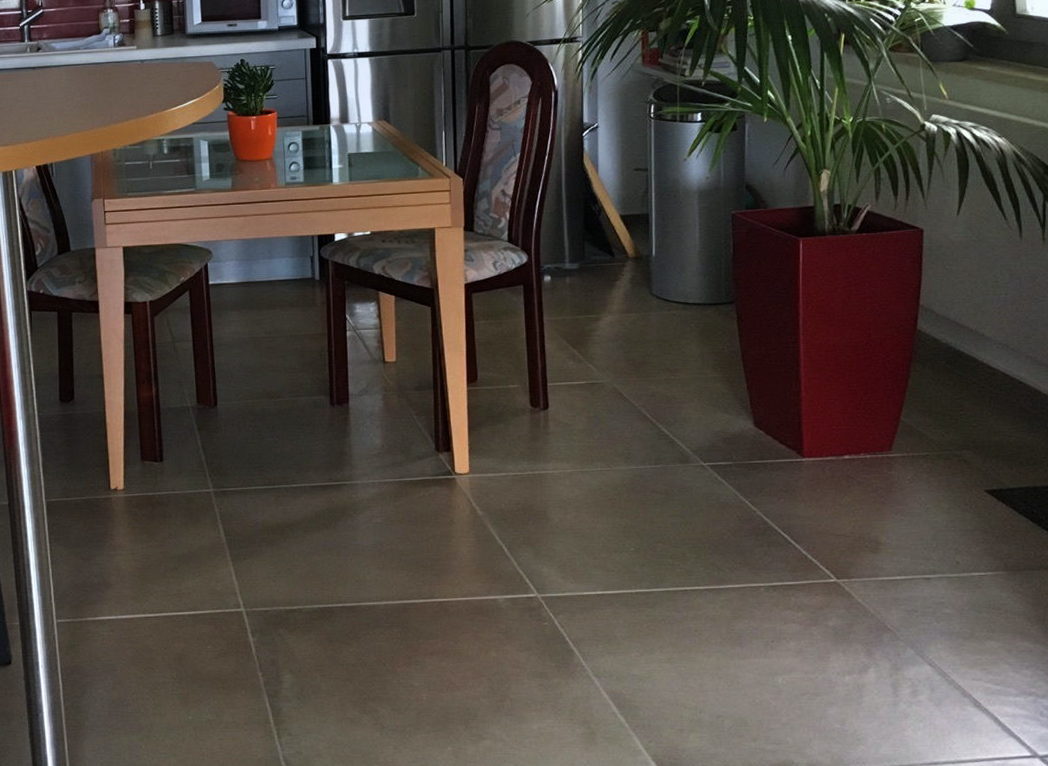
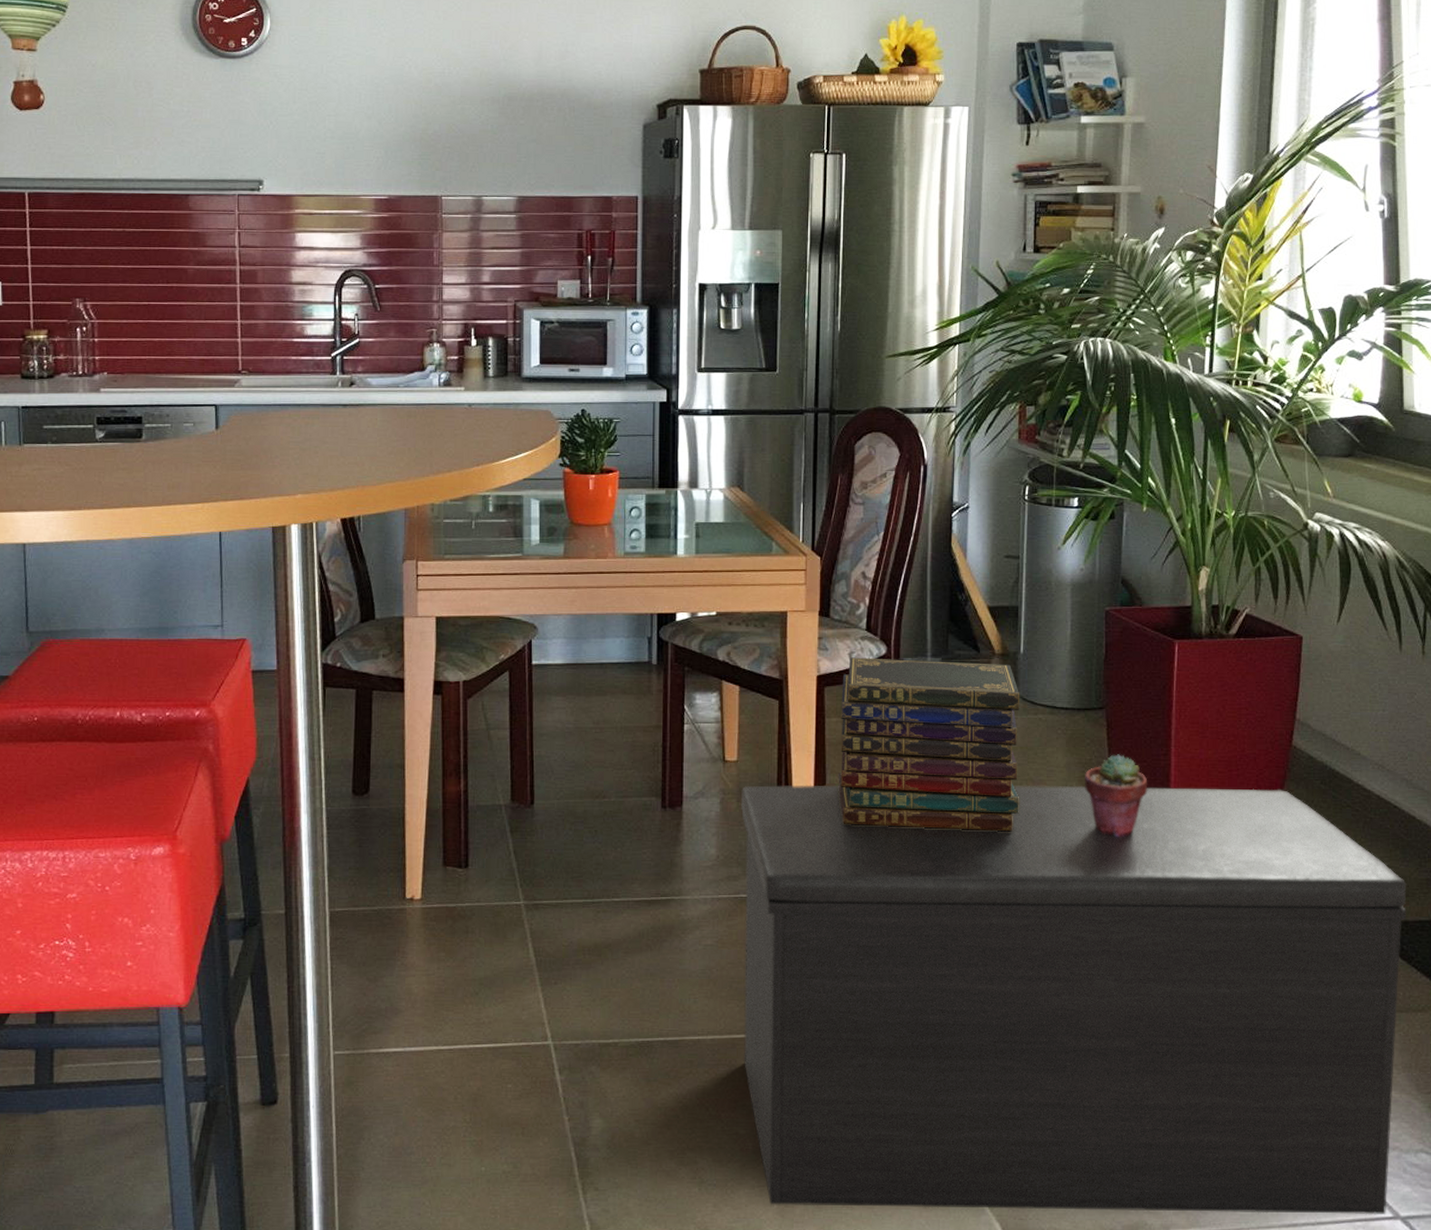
bench: none [401,370,1036,754] -> present [741,784,1407,1215]
book stack: none [488,266,658,417] -> present [838,657,1019,832]
potted succulent: none [718,343,779,418] -> present [1085,754,1148,837]

